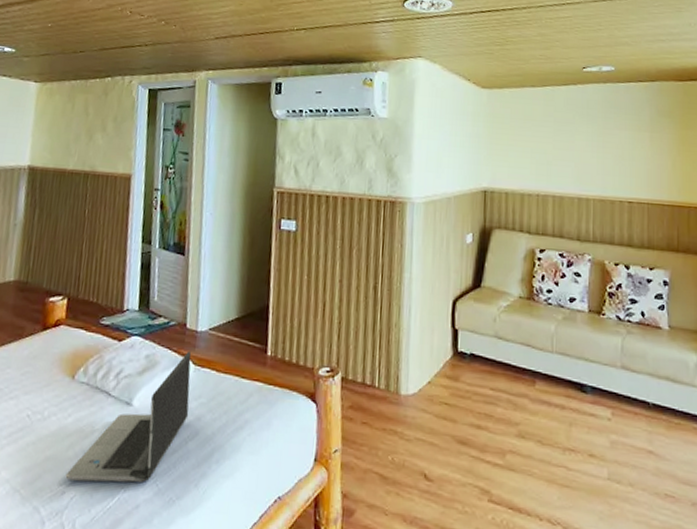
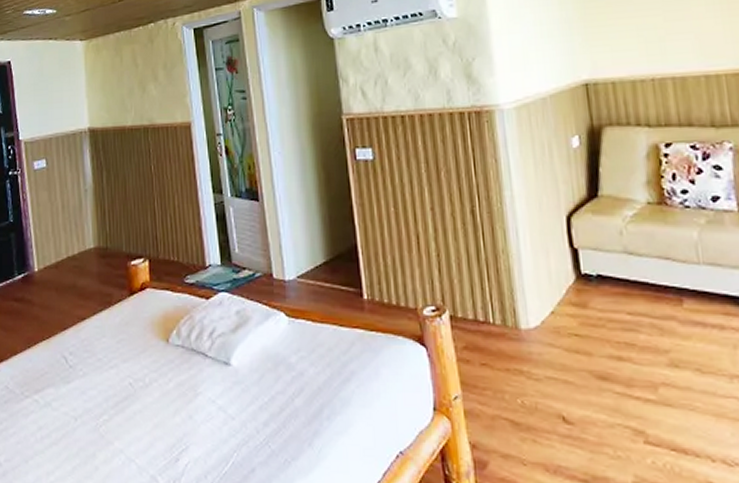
laptop computer: present [65,351,192,483] -> none [176,302,290,447]

